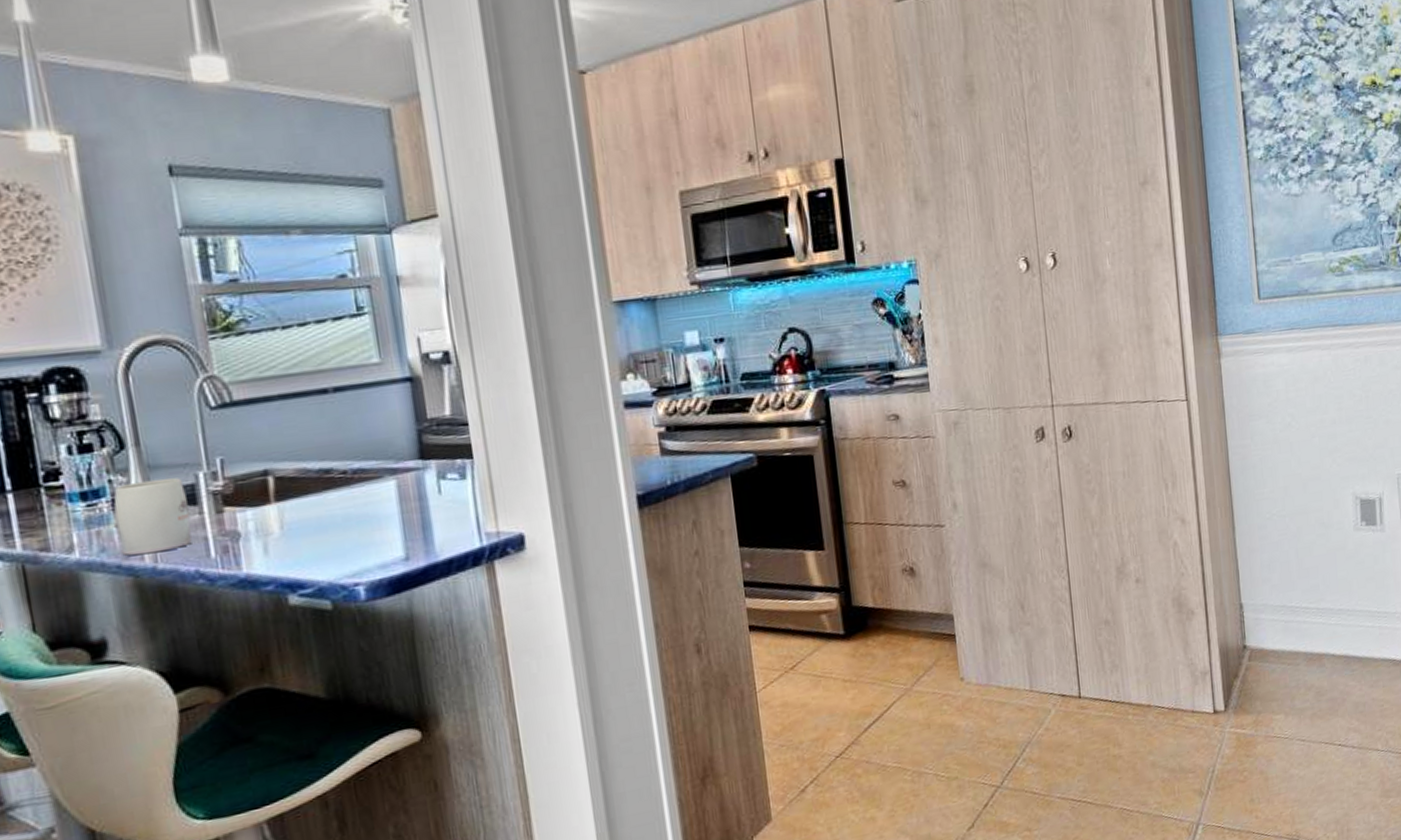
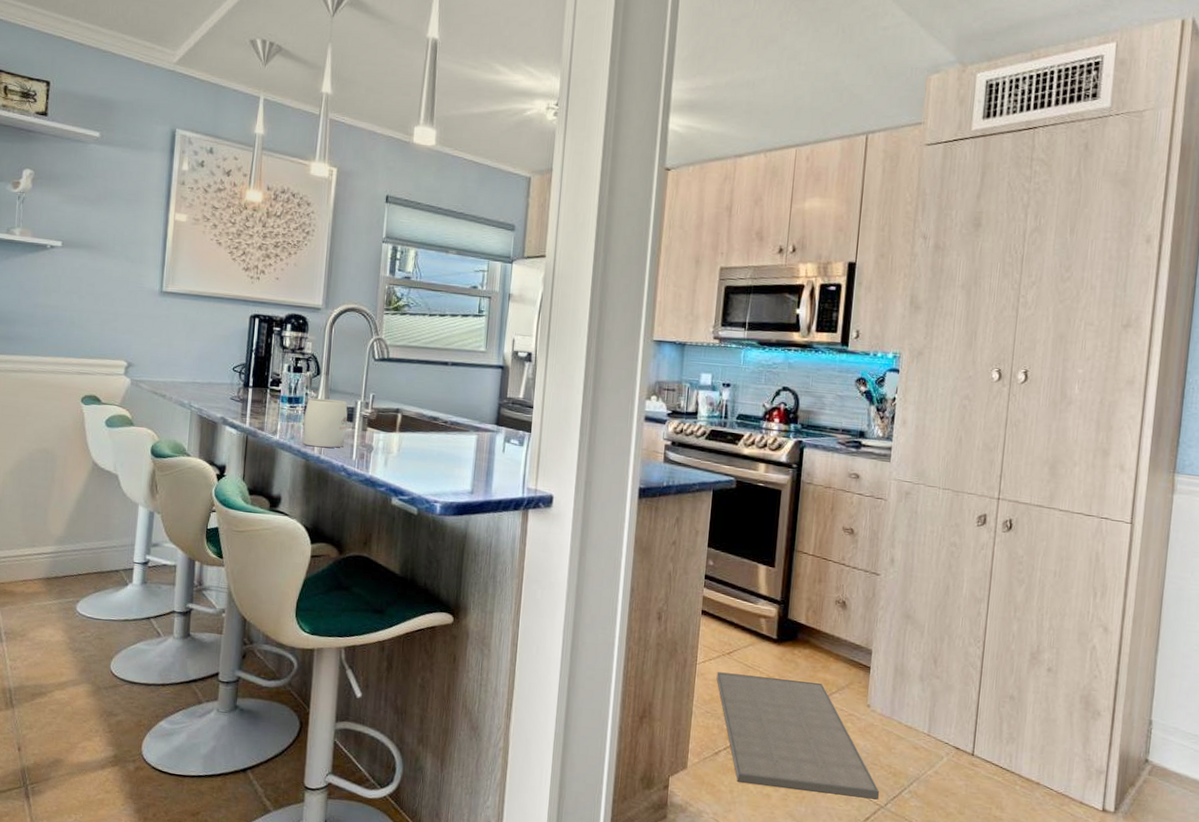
doormat: none [783,669,994,815] -> present [716,672,880,800]

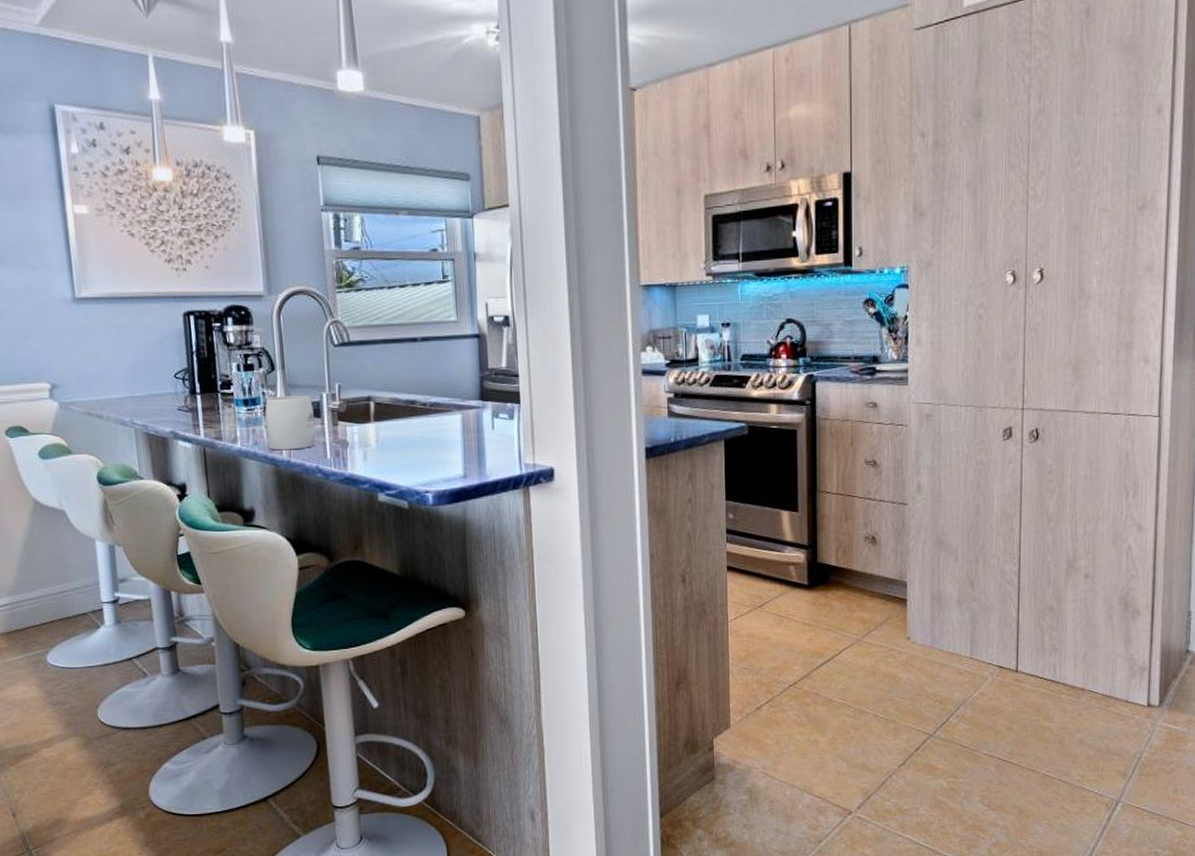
doormat: present [716,672,880,800] -> none [750,622,928,733]

